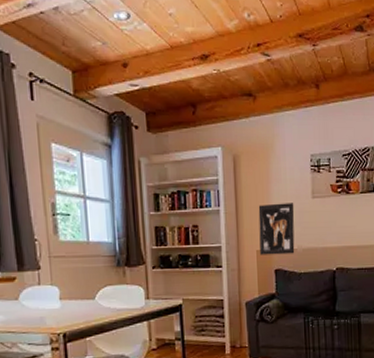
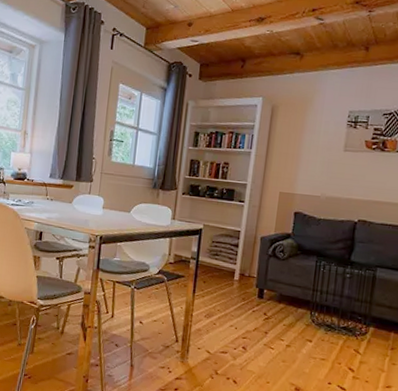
wall art: present [258,203,295,255] -> none [283,151,325,200]

